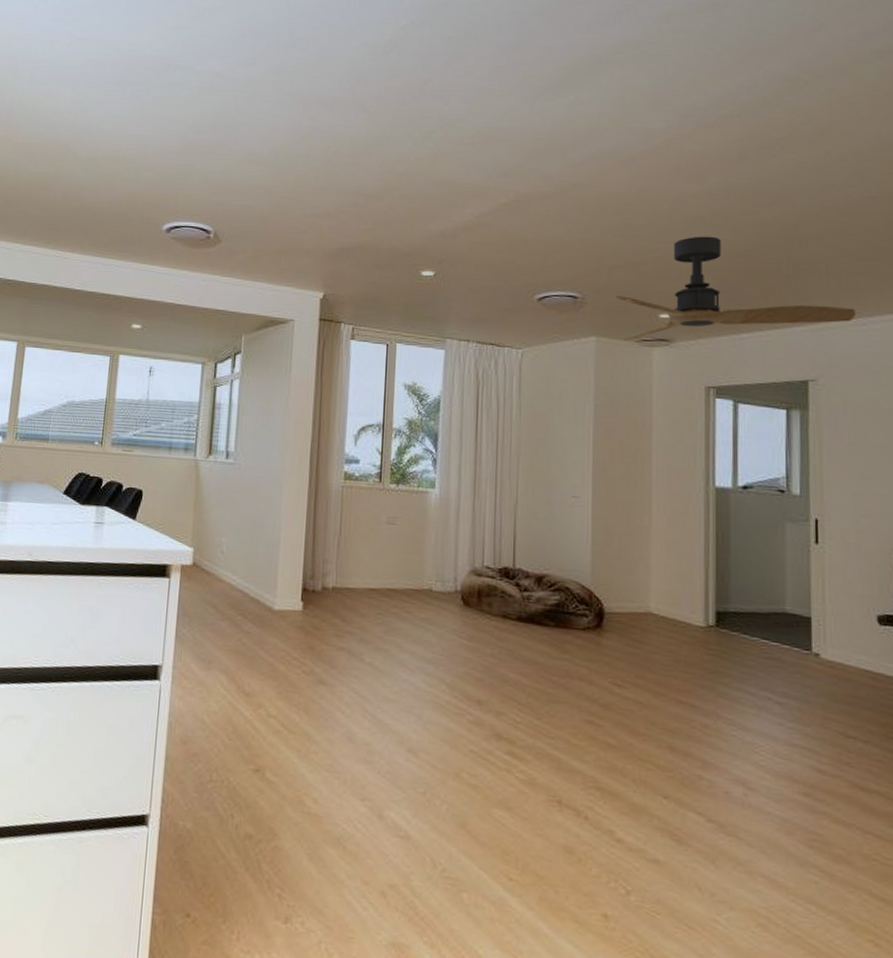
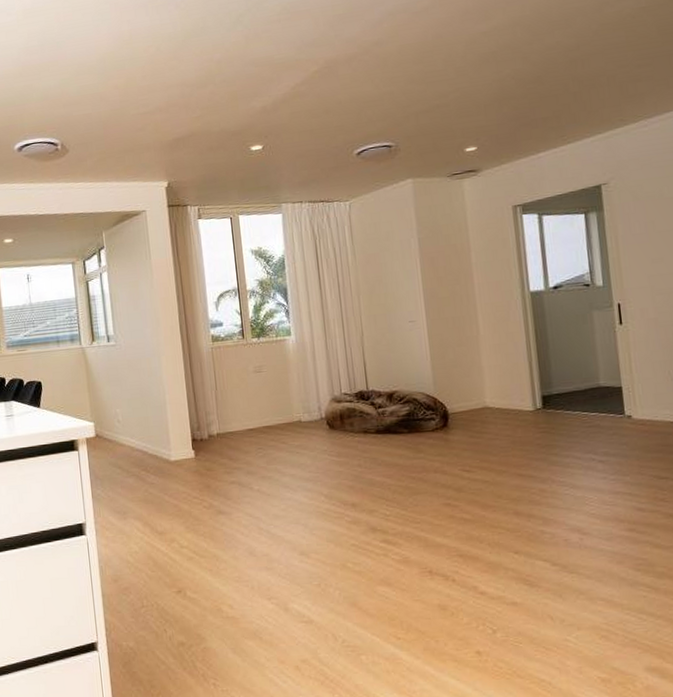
ceiling fan: present [616,236,857,342] -> none [425,69,638,179]

